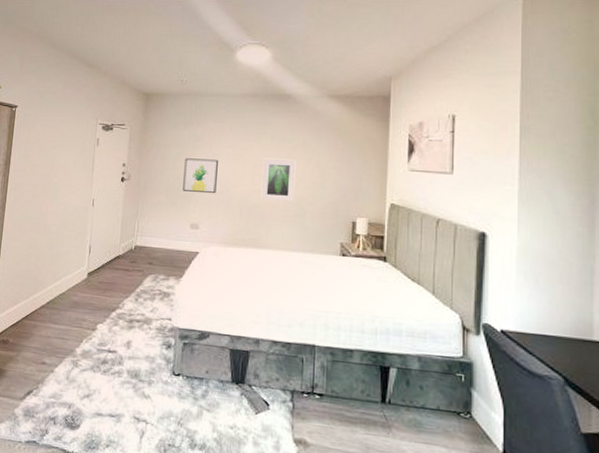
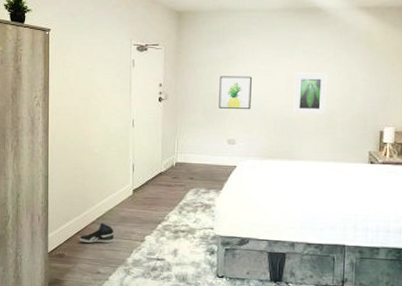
sneaker: none [27,307,64,331] -> present [80,222,115,244]

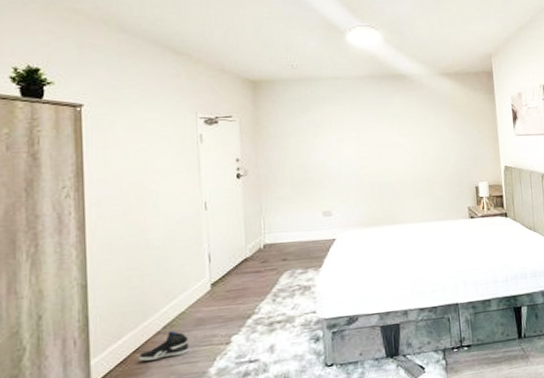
wall art: present [219,76,252,110] -> none [307,144,345,180]
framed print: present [293,73,327,114] -> none [388,136,422,178]

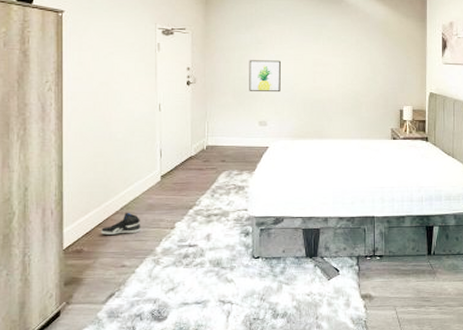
wall art: none [307,144,345,180] -> present [249,60,281,93]

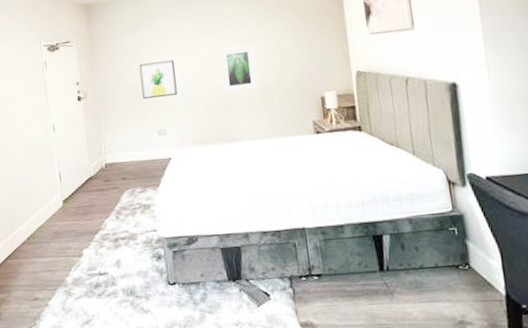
sneaker: present [101,212,141,235] -> none [11,241,50,267]
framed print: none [321,57,351,95] -> present [220,44,258,92]

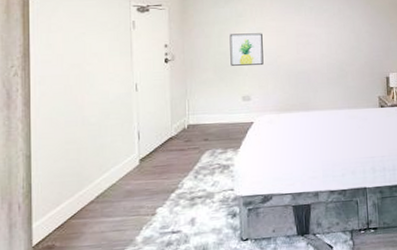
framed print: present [220,44,258,92] -> none [304,27,336,66]

